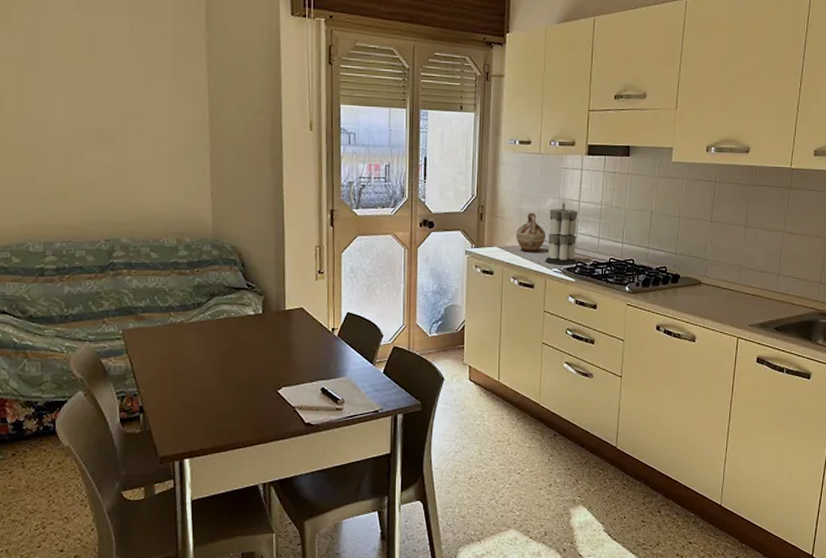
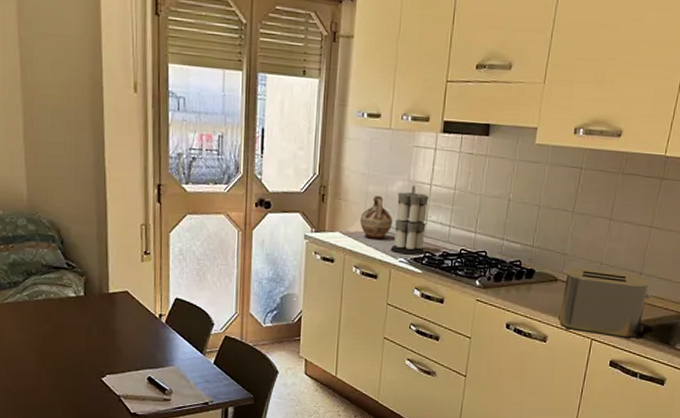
toaster: none [704,271,789,337] -> present [557,267,651,340]

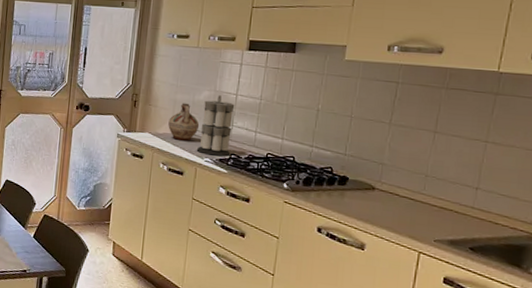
toaster: present [557,267,651,340] -> none [377,177,492,258]

